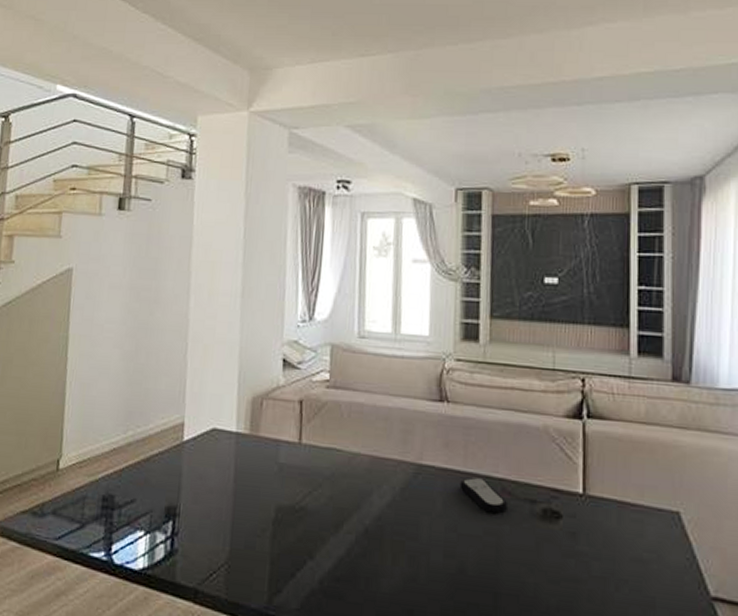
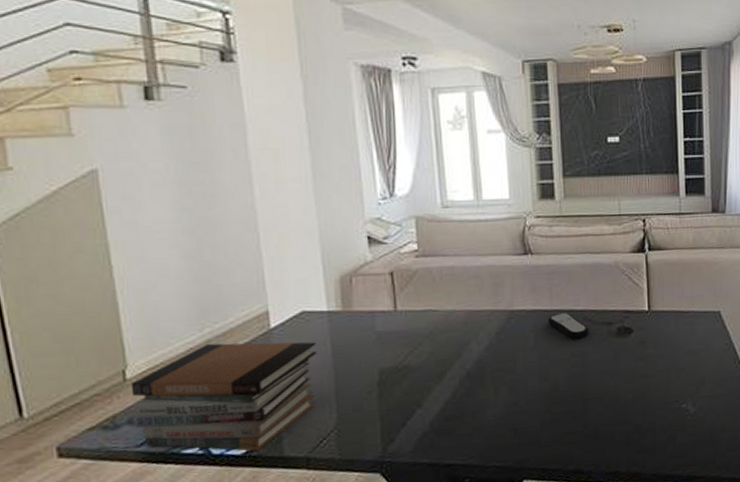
book stack: none [56,447,221,571] -> present [130,342,317,452]

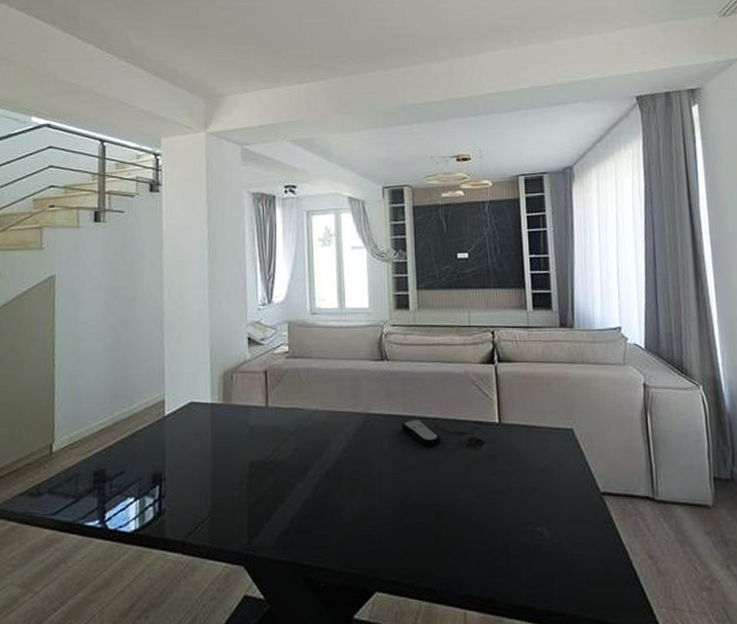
book stack: present [130,342,317,452] -> none [52,426,200,531]

